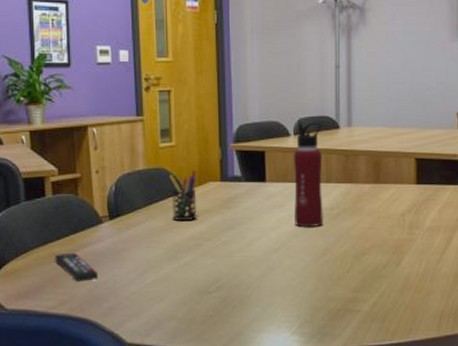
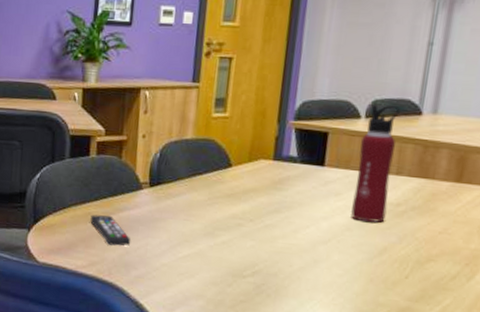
pen holder: present [169,170,197,221] -> none [215,145,248,198]

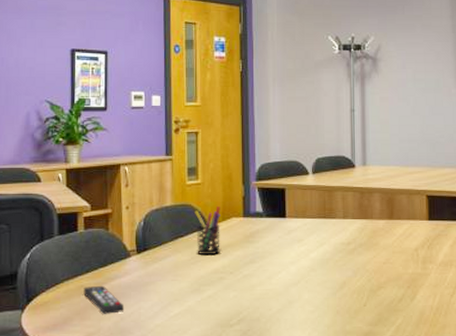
pen holder: none [215,145,248,198] -> present [195,206,220,255]
water bottle: present [351,105,400,223] -> none [312,161,341,261]

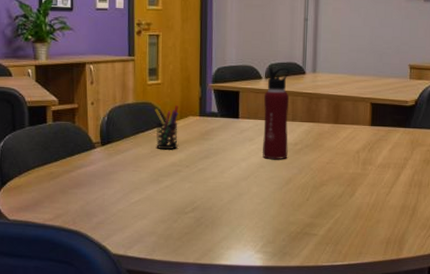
remote control: present [83,285,125,314] -> none [53,173,90,199]
water bottle: none [312,161,341,261] -> present [263,67,290,159]

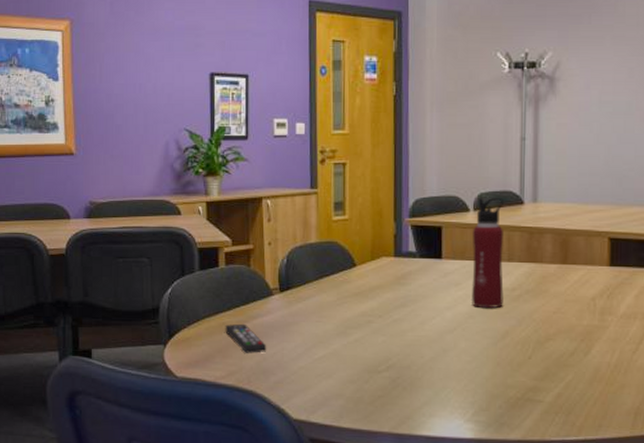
remote control: none [53,173,90,199] -> present [225,323,267,353]
pen holder: present [155,105,179,149] -> none [341,245,369,296]

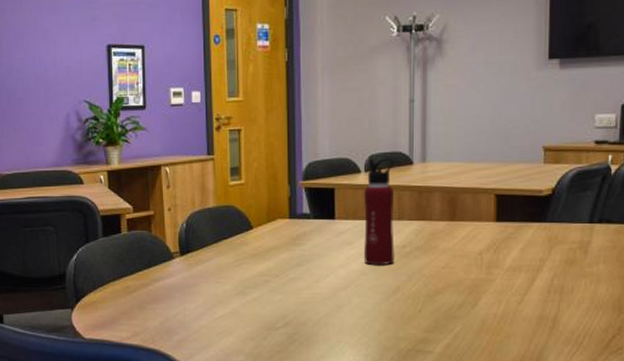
remote control: present [225,323,267,353] -> none [129,286,170,314]

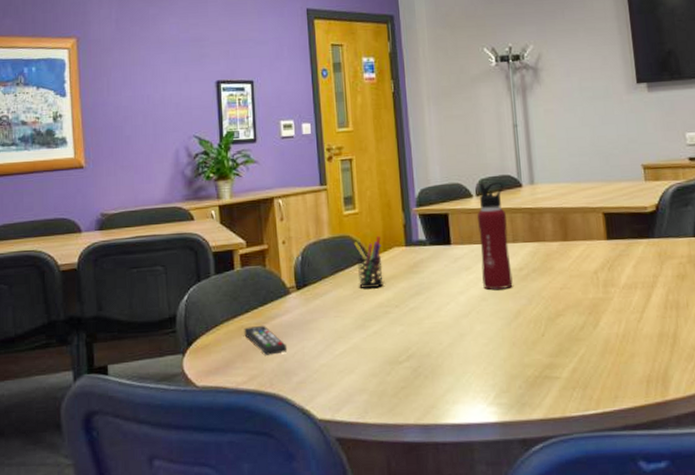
remote control: none [129,286,170,314] -> present [244,325,288,355]
pen holder: none [238,208,265,257] -> present [354,236,384,288]

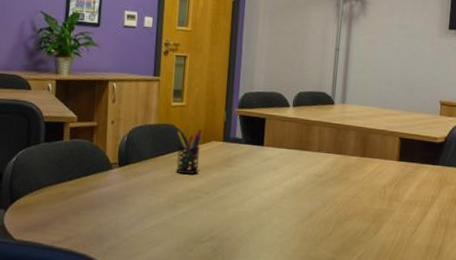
remote control: present [244,325,288,355] -> none [65,193,103,221]
water bottle: present [477,181,513,290] -> none [286,96,318,191]

